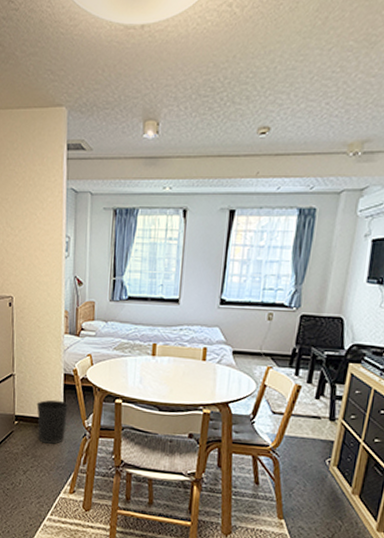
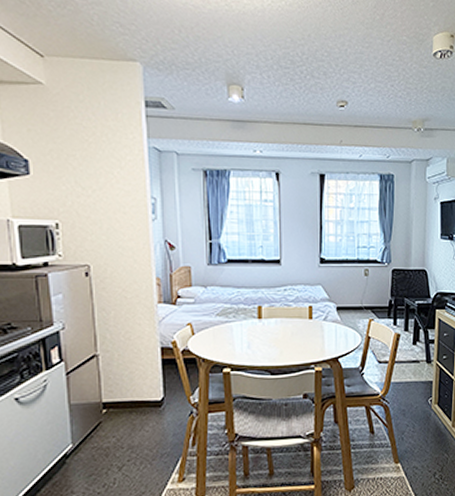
wastebasket: present [36,399,69,444] -> none [129,378,170,430]

